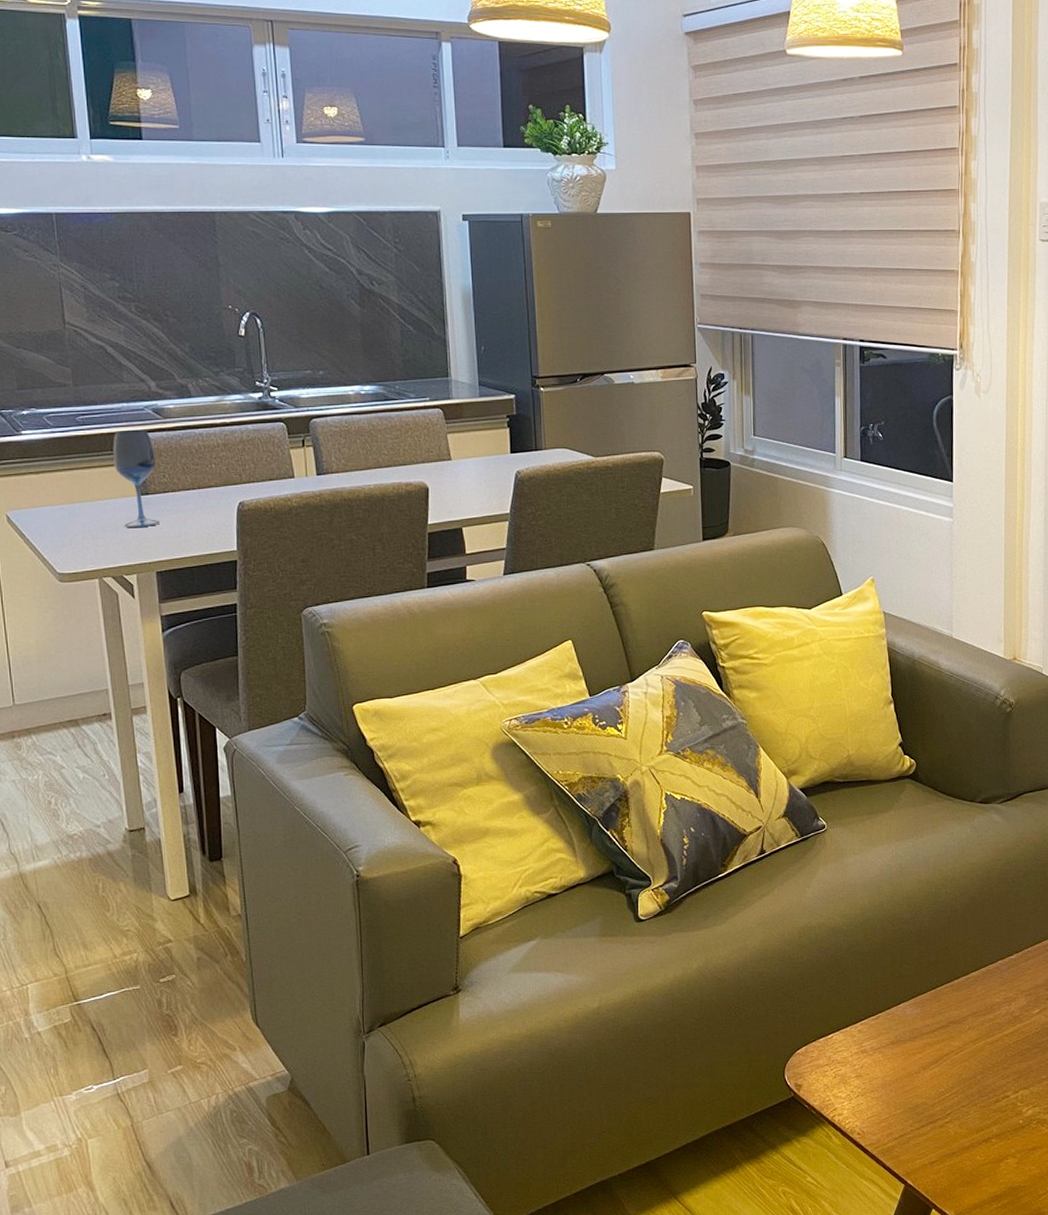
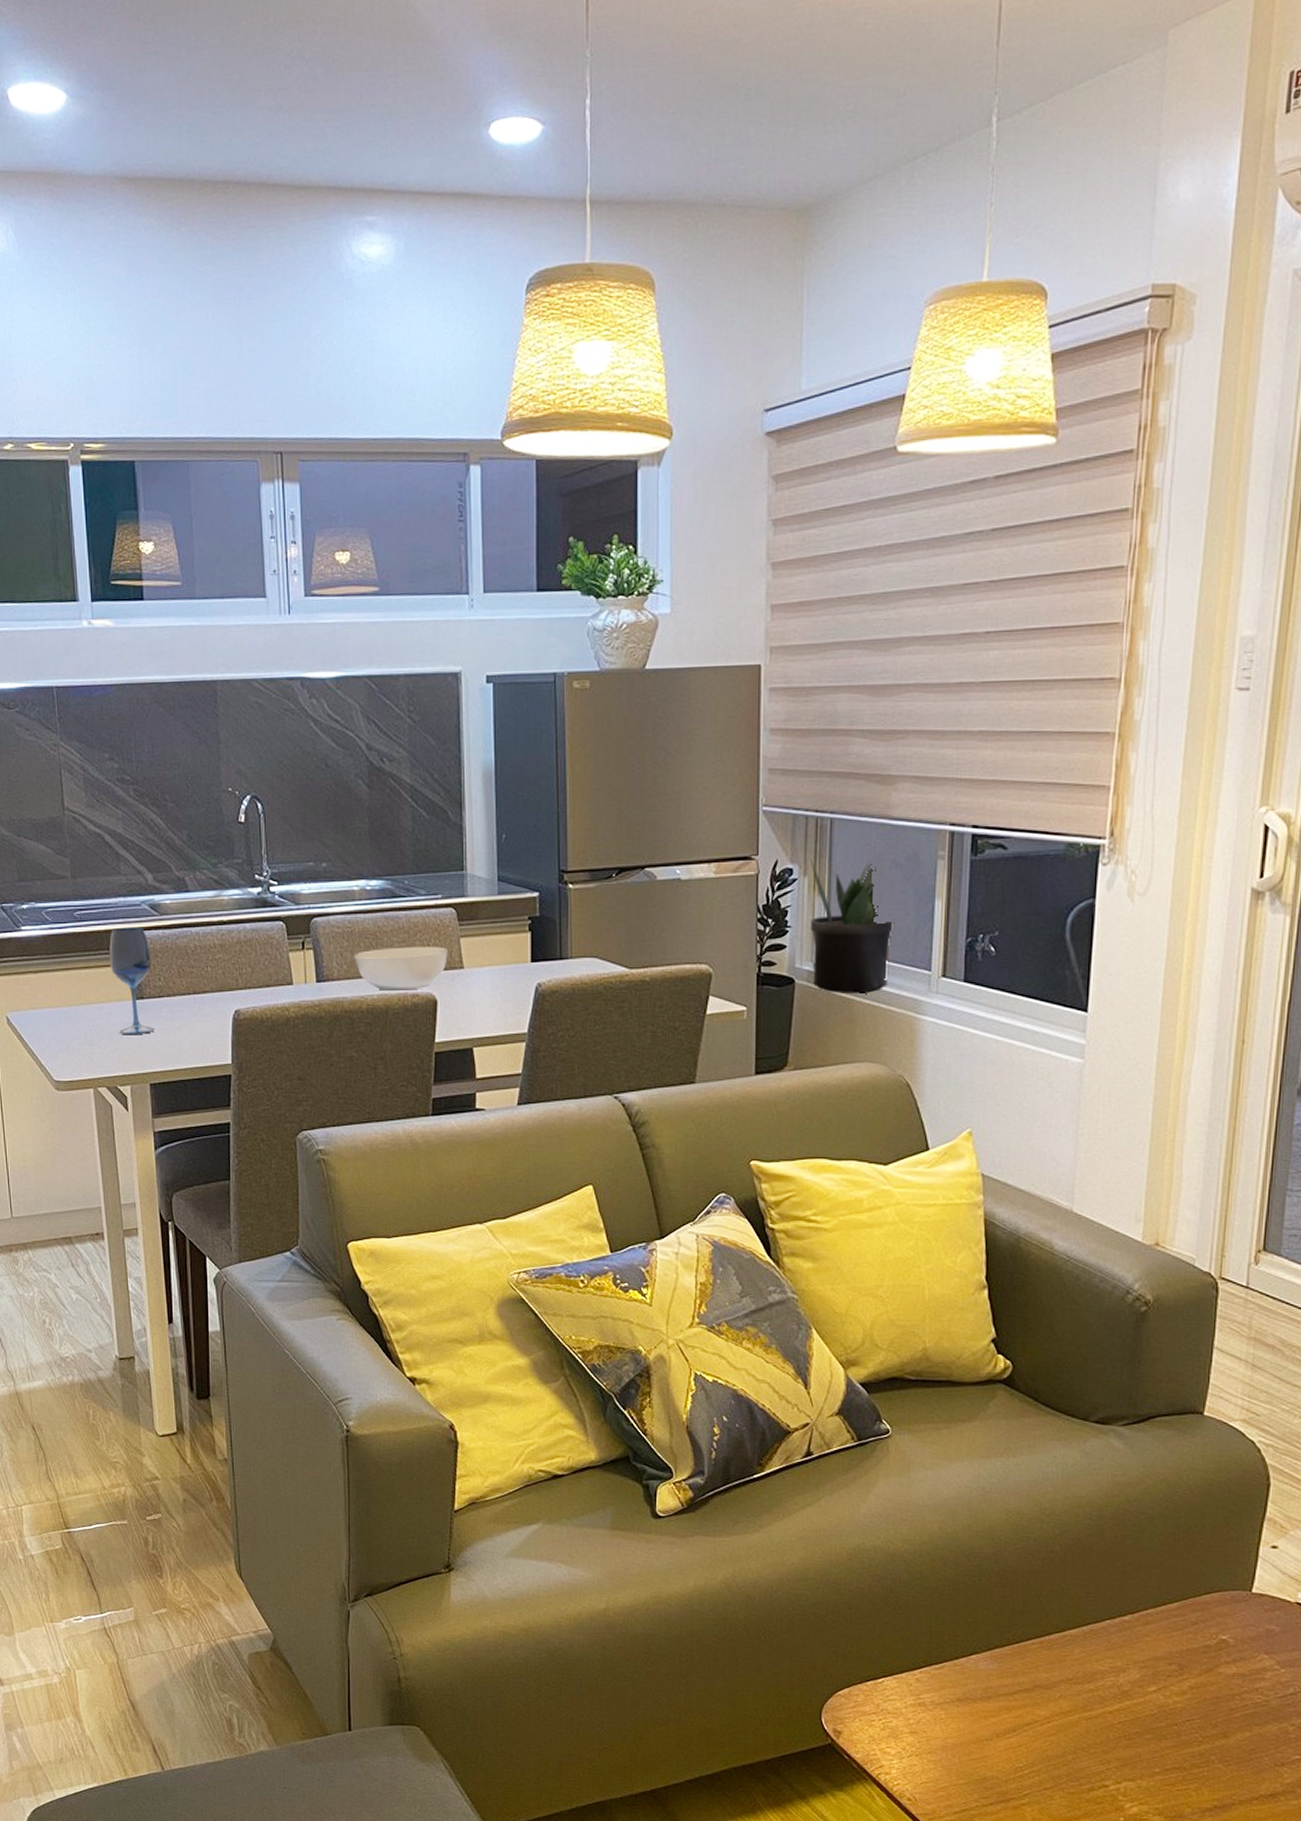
bowl: none [350,442,438,481] -> present [353,946,449,991]
planter: none [738,366,806,473] -> present [810,859,895,994]

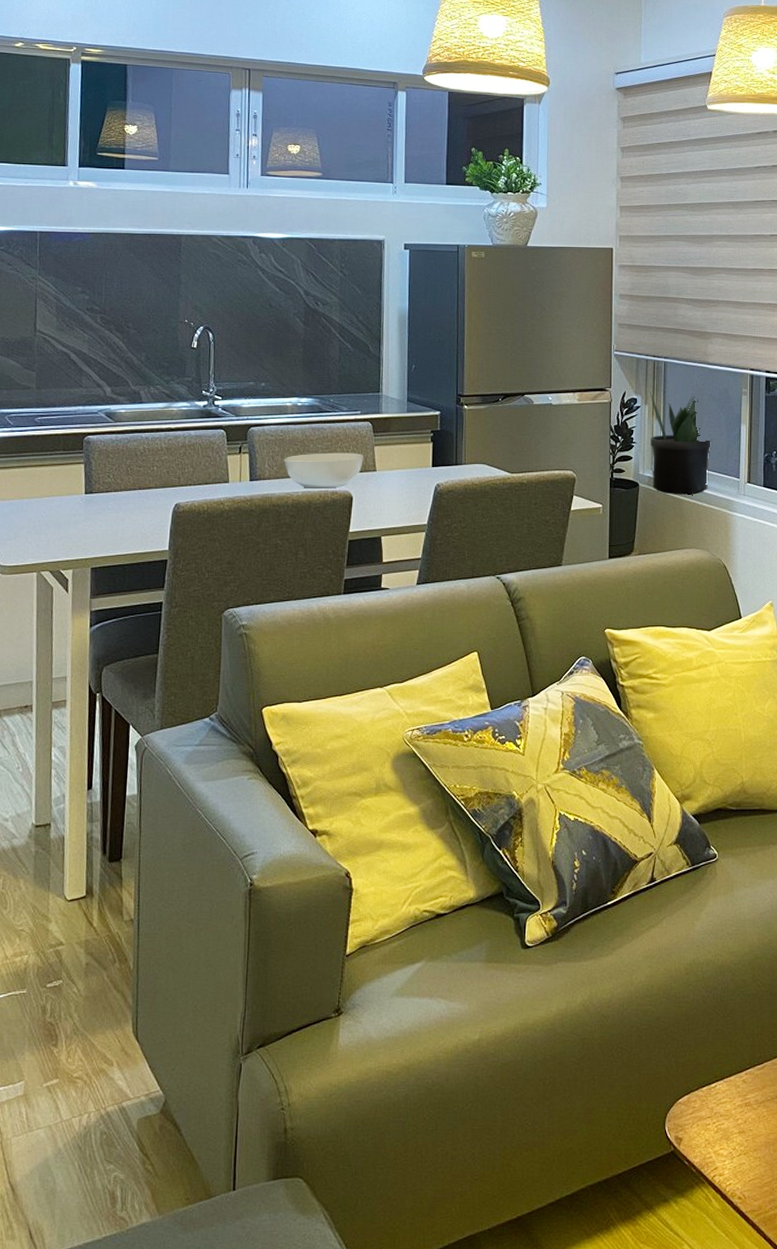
wineglass: present [109,926,154,1035] -> none [64,431,103,525]

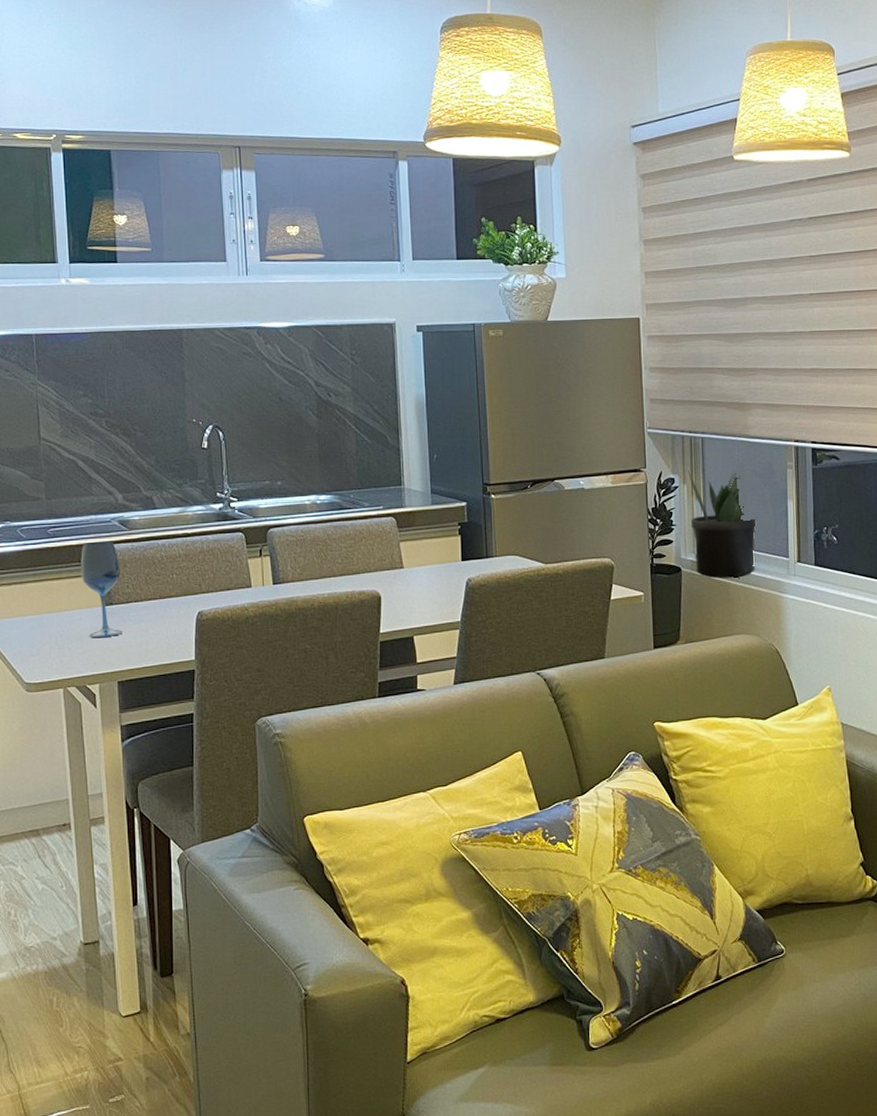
wineglass: none [64,431,103,525] -> present [81,540,122,638]
bowl: present [283,453,365,489] -> none [306,550,390,590]

